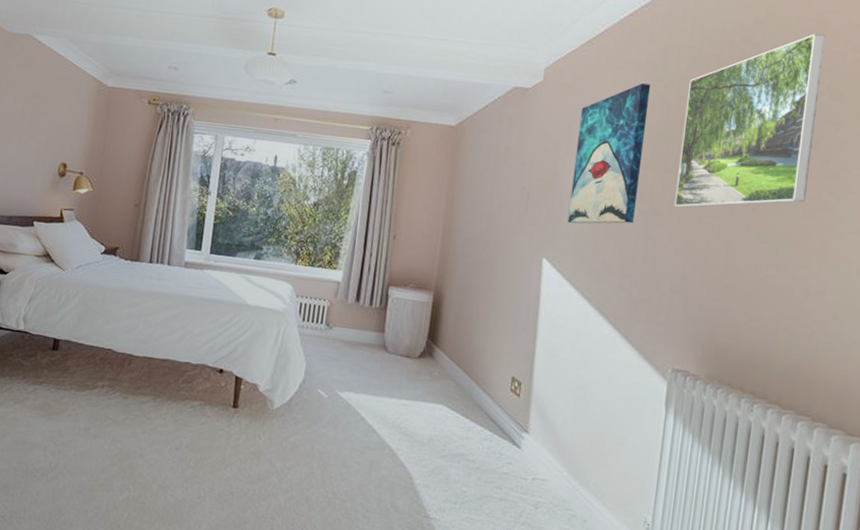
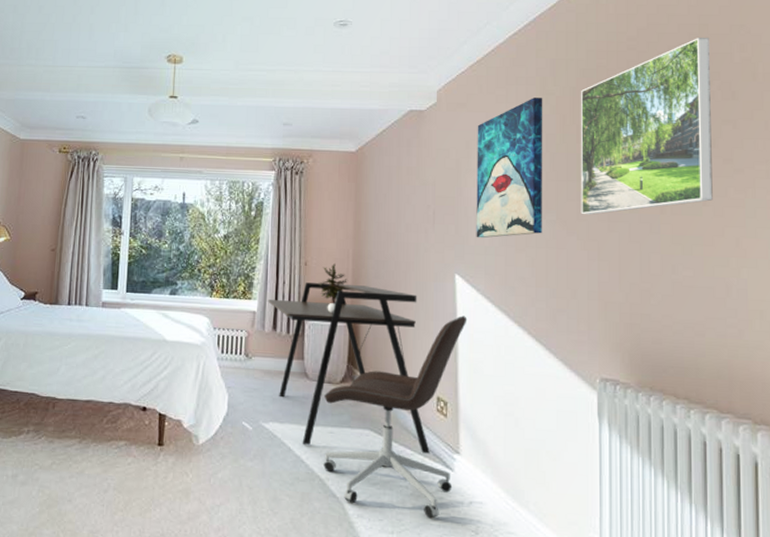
desk: none [353,256,503,431] -> present [268,282,430,454]
office chair: none [395,299,550,492] -> present [323,316,467,519]
potted plant: none [405,239,435,290] -> present [318,264,347,314]

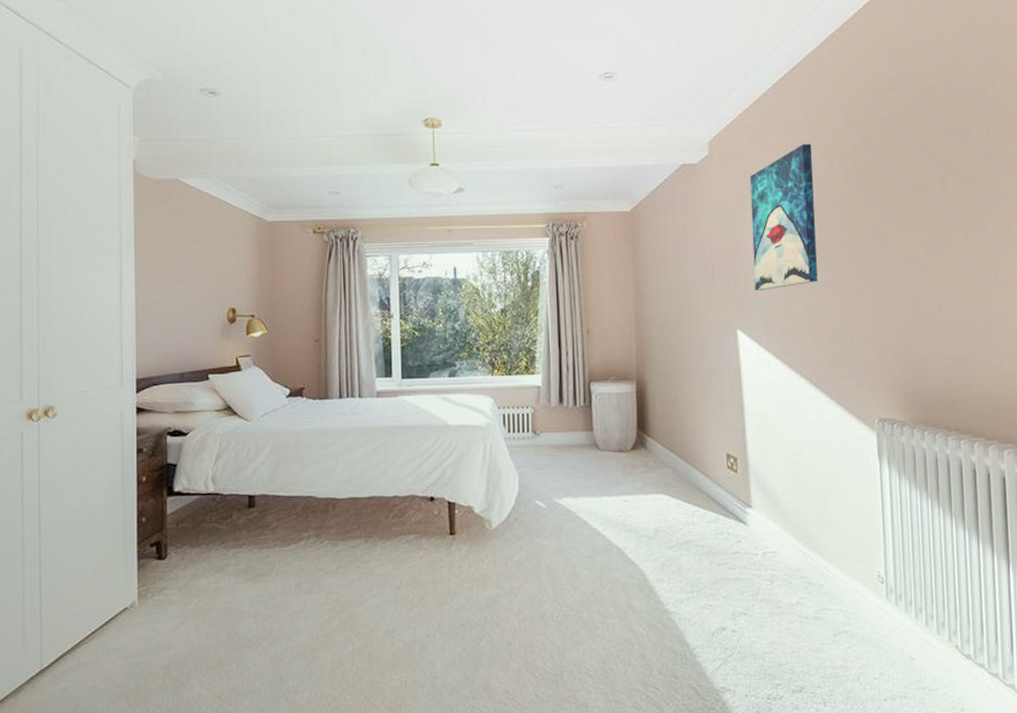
desk: present [268,282,430,454] -> none [552,349,723,517]
potted plant: present [318,264,347,314] -> none [602,329,631,381]
office chair: present [323,316,467,519] -> none [616,370,751,574]
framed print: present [580,38,713,215] -> none [848,75,973,260]

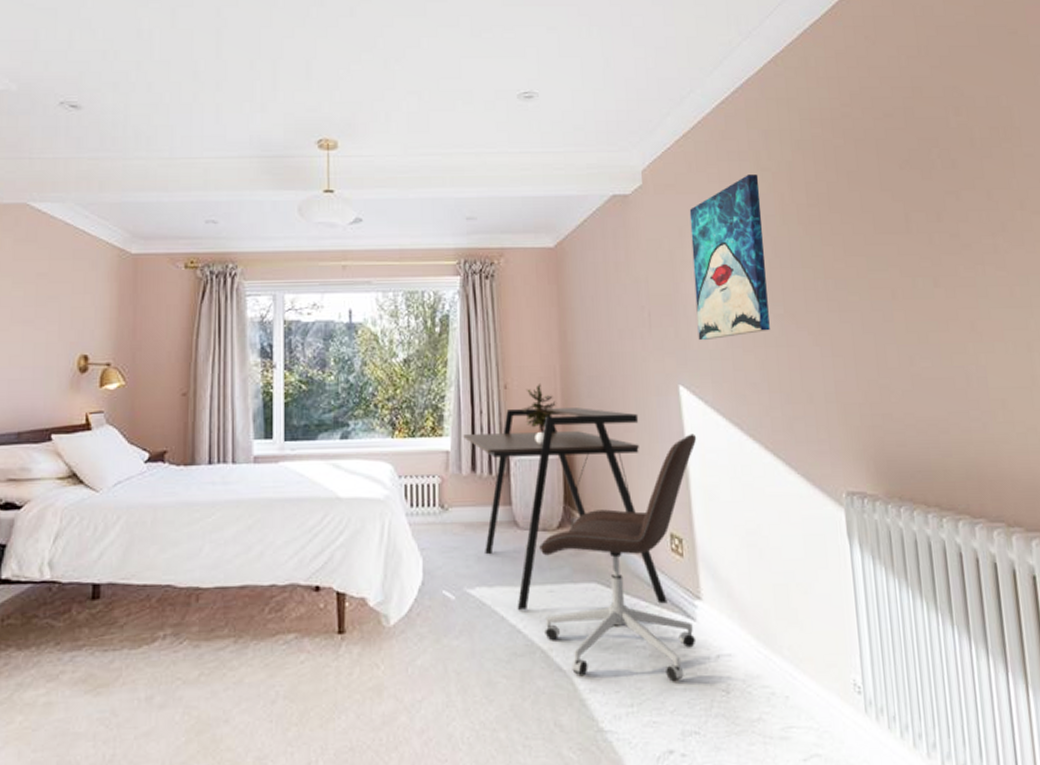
desk: none [552,349,723,517] -> present [463,408,668,611]
potted plant: none [602,329,631,381] -> present [522,384,556,446]
office chair: none [616,370,751,574] -> present [539,434,697,682]

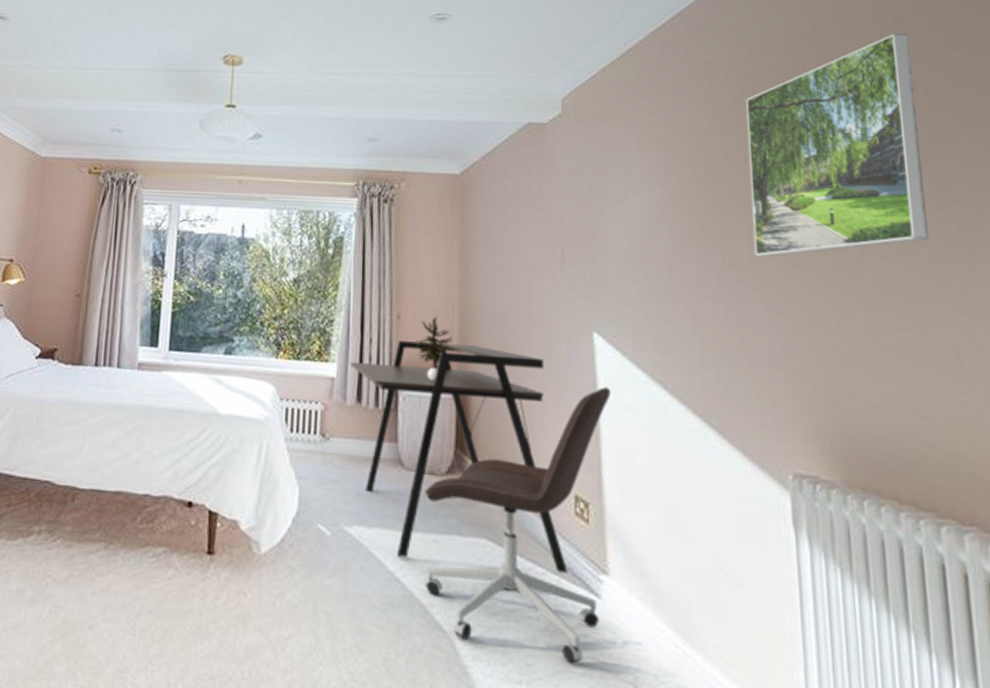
wall art: present [689,174,770,341] -> none [614,108,705,286]
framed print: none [798,102,944,306] -> present [746,34,929,257]

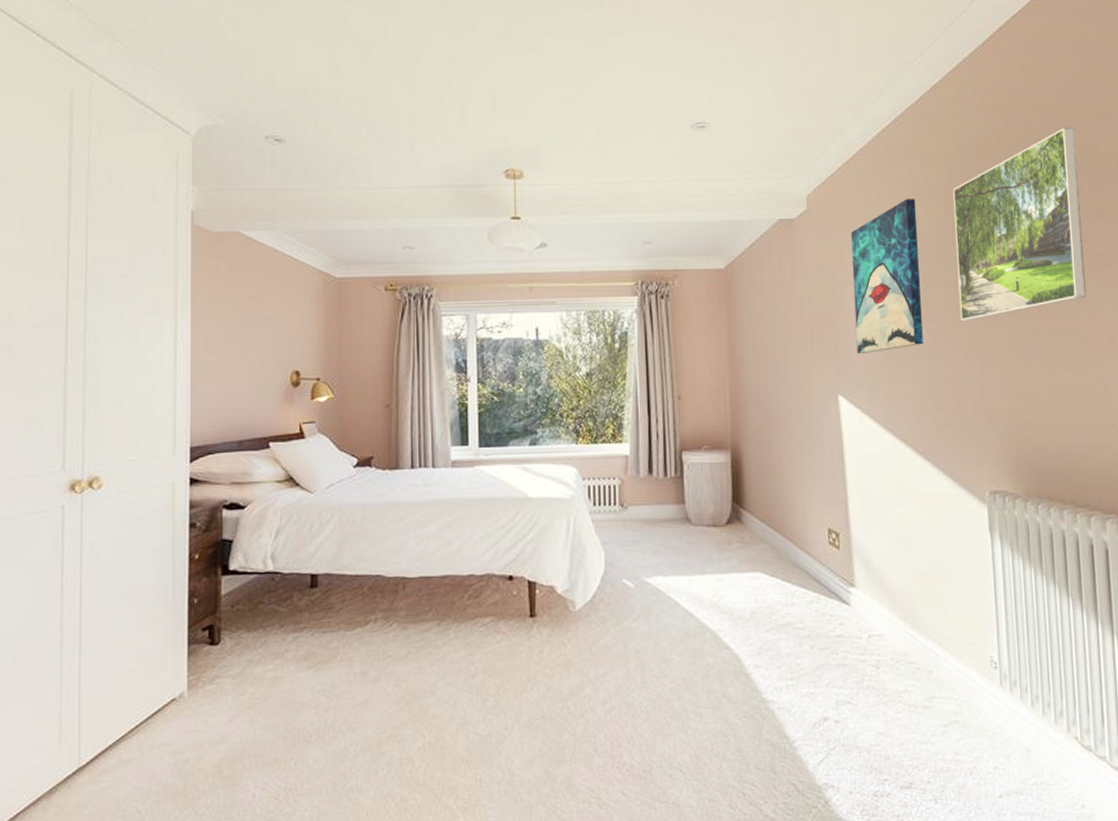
desk: present [350,341,568,574] -> none [641,416,825,597]
potted plant: present [415,317,453,383] -> none [694,395,726,450]
office chair: present [425,387,612,664] -> none [710,439,854,659]
wall art: none [614,108,705,286] -> present [850,199,923,355]

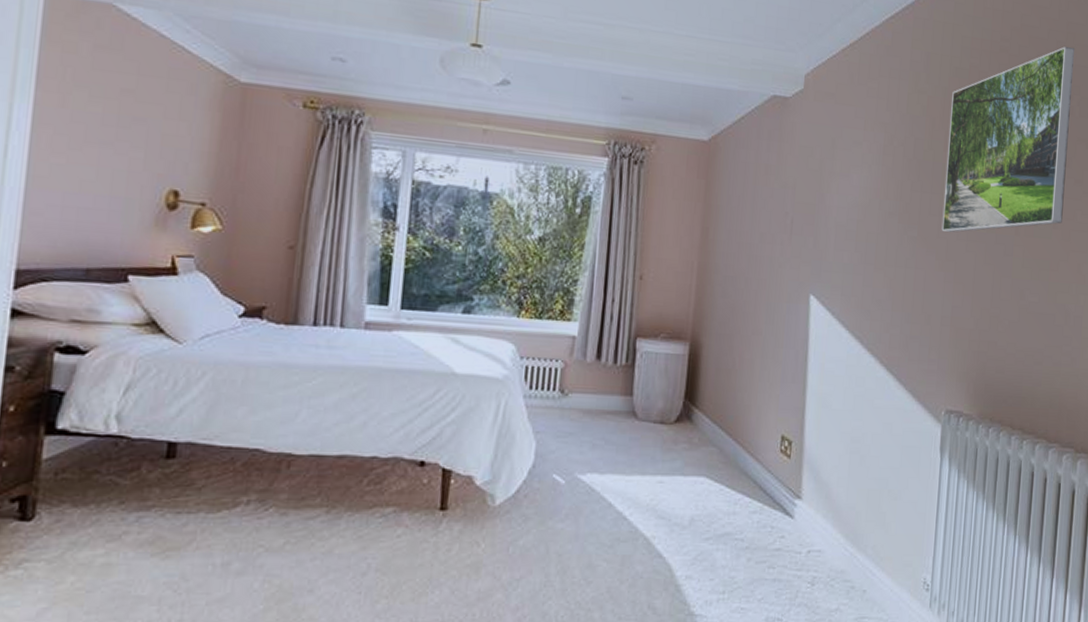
wall art: present [850,199,923,355] -> none [835,94,915,254]

